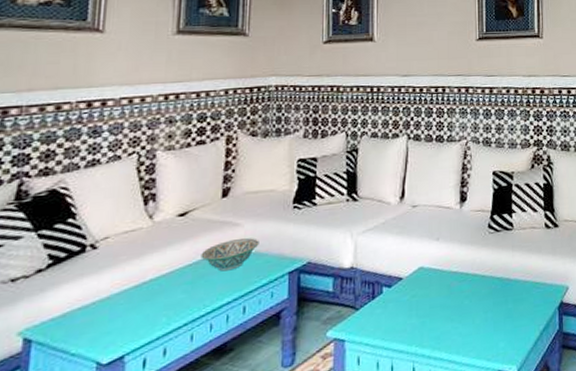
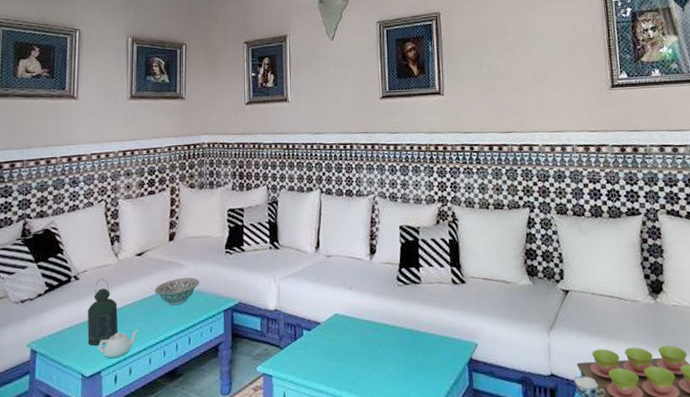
lantern: none [106,245,150,328] -> present [87,278,118,347]
teapot: none [119,302,179,340] -> present [97,330,139,359]

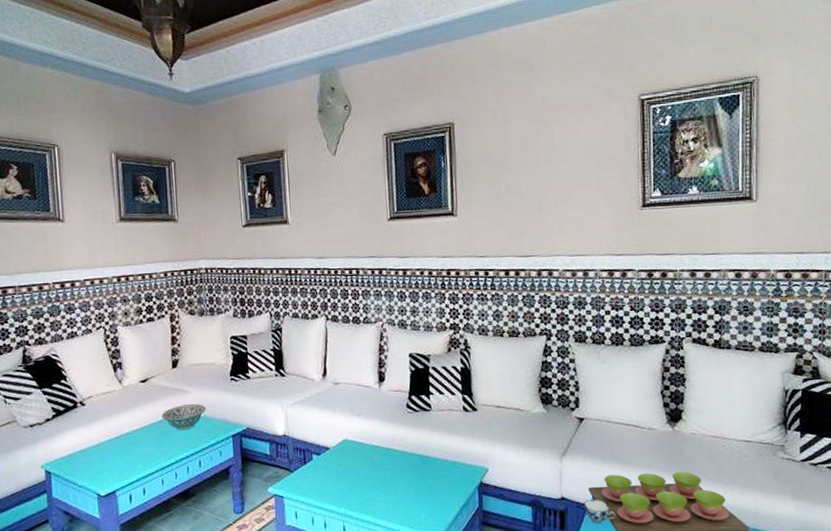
lantern: present [87,278,118,347] -> none [96,404,129,469]
teapot: present [97,330,139,359] -> none [110,453,150,480]

